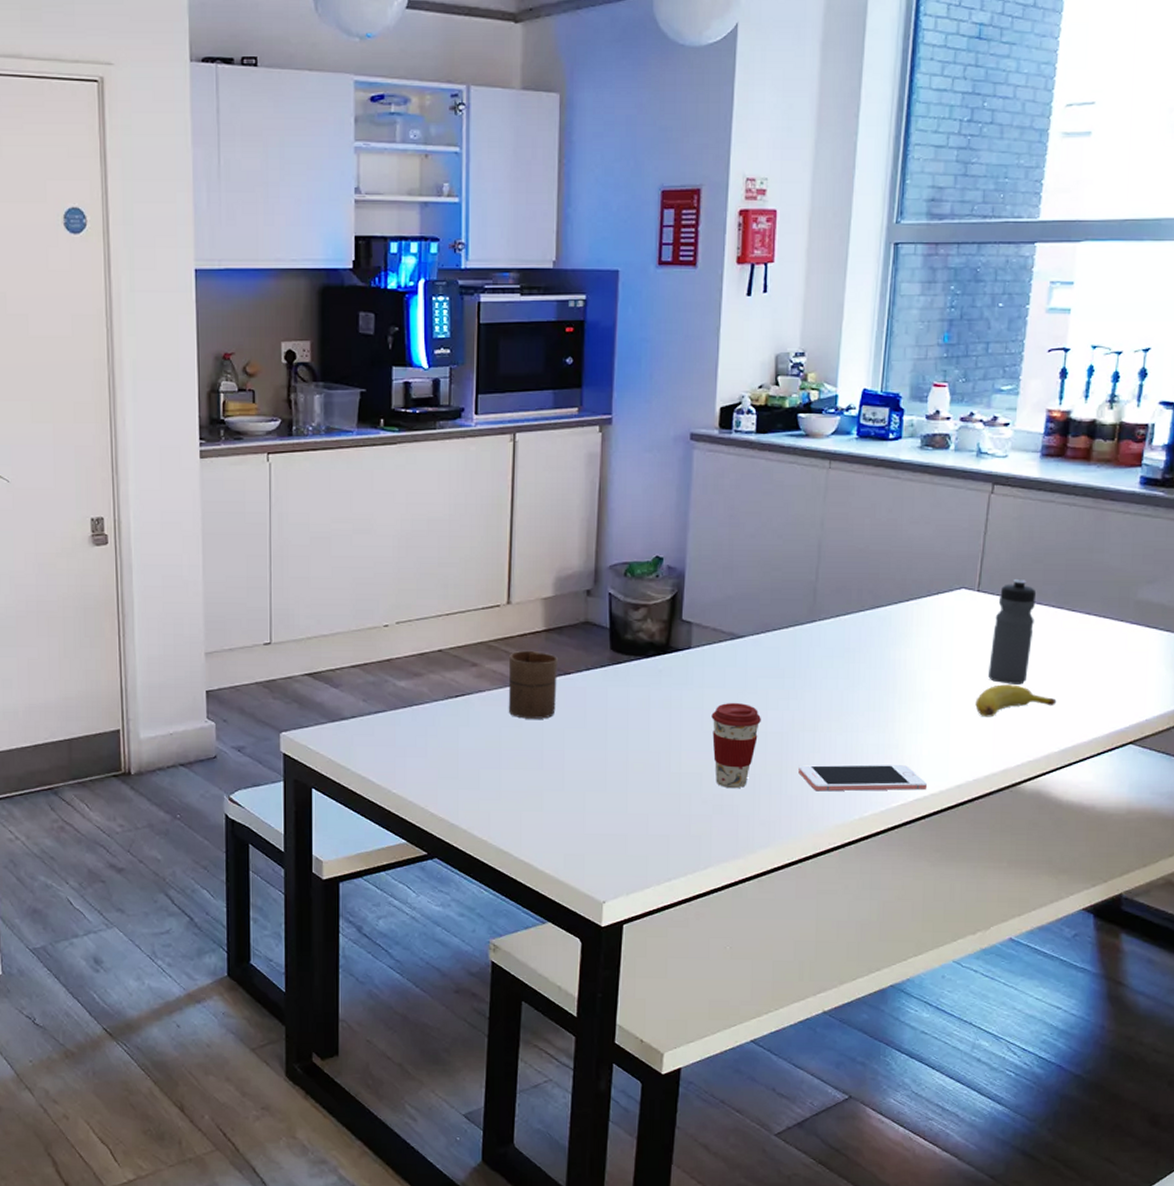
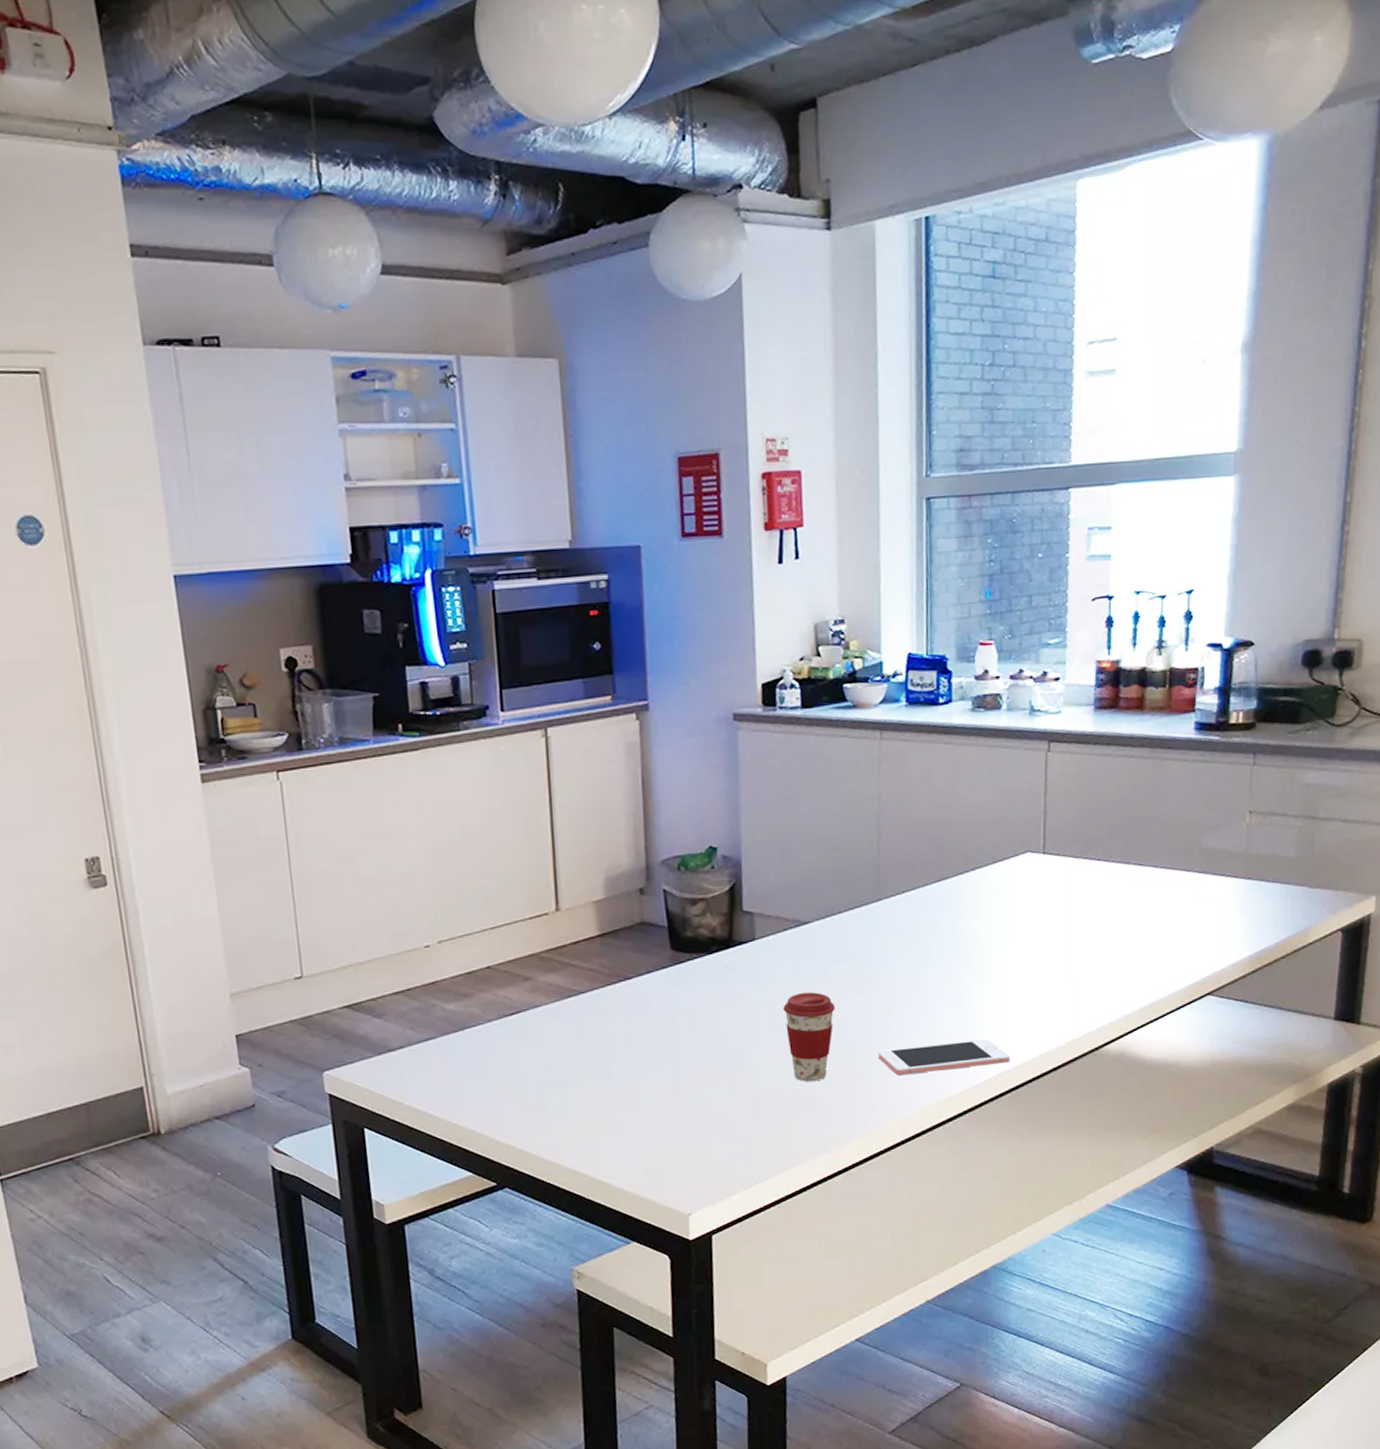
cup: present [508,650,559,719] -> none [564,957,619,1031]
banana: present [975,684,1057,718] -> none [1051,946,1132,983]
water bottle: present [988,578,1037,685] -> none [1061,837,1103,947]

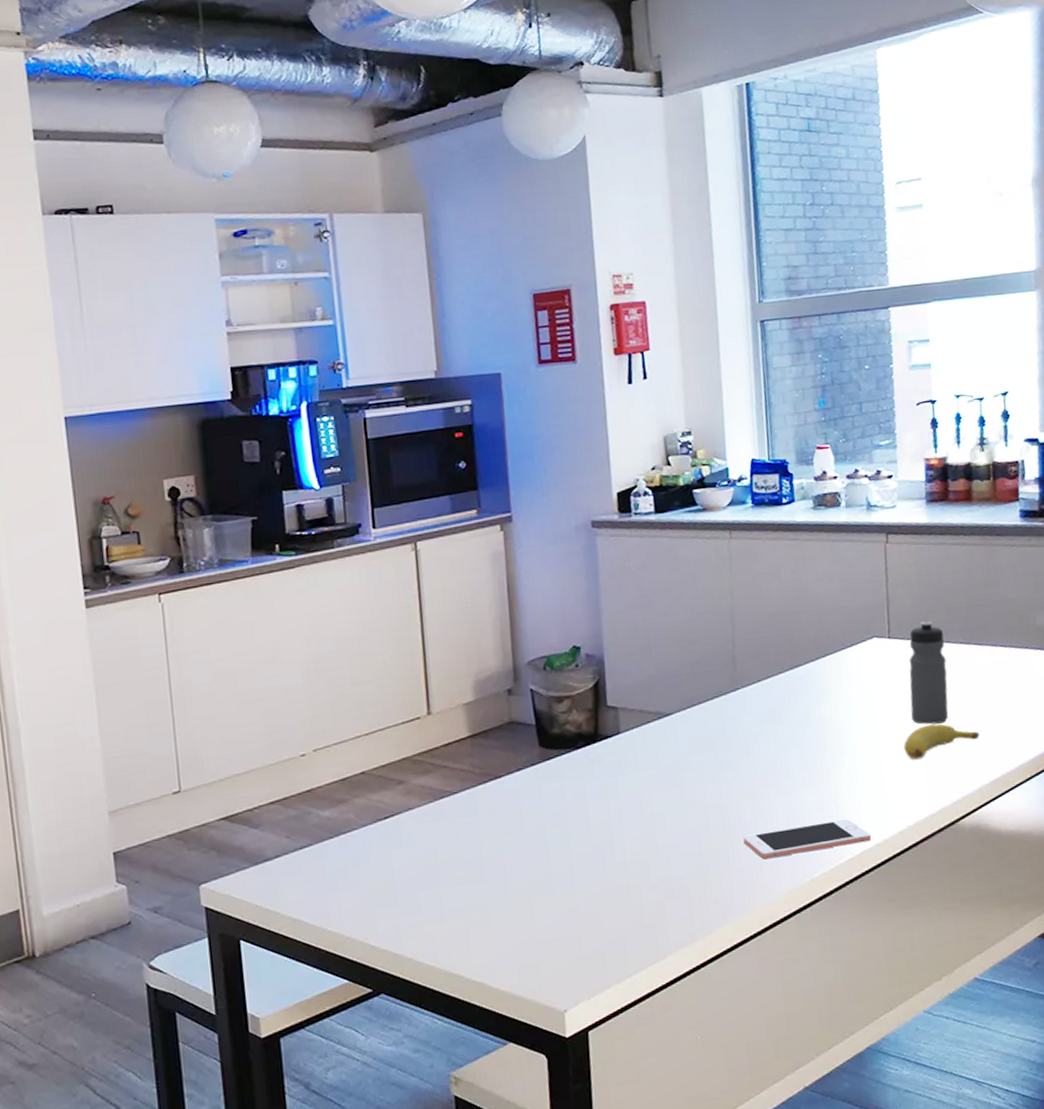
coffee cup: present [783,991,835,1082] -> none [649,781,700,871]
banana: none [1051,946,1132,983] -> present [903,723,980,760]
water bottle: none [1061,837,1103,947] -> present [909,620,948,725]

